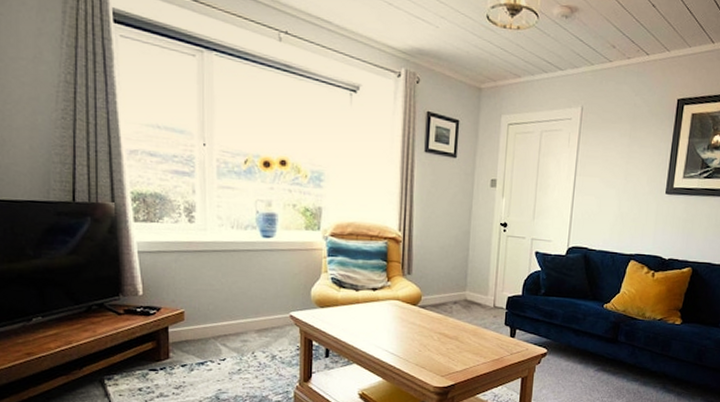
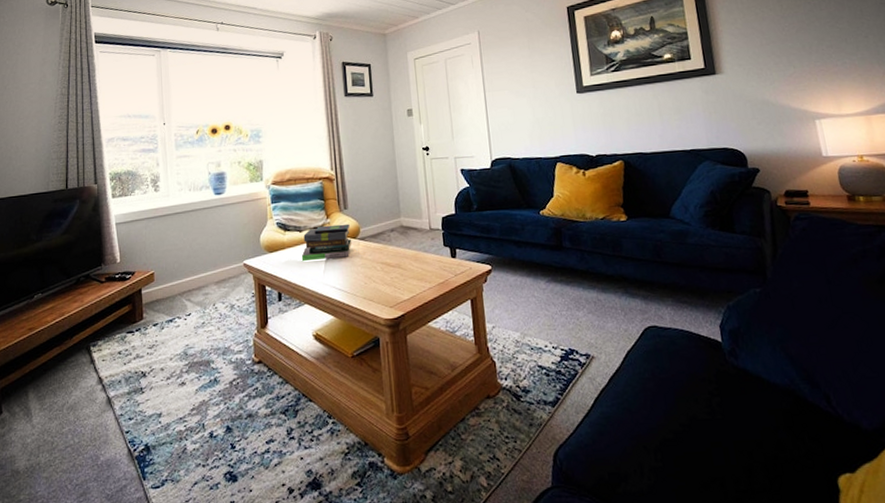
books: none [355,287,412,323] -> present [301,223,352,262]

